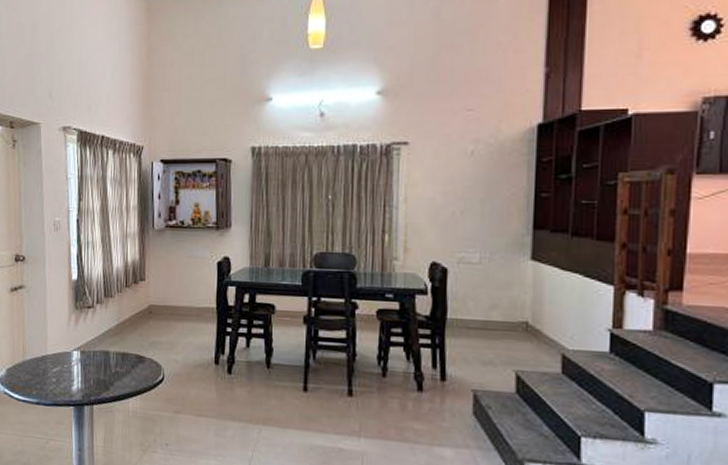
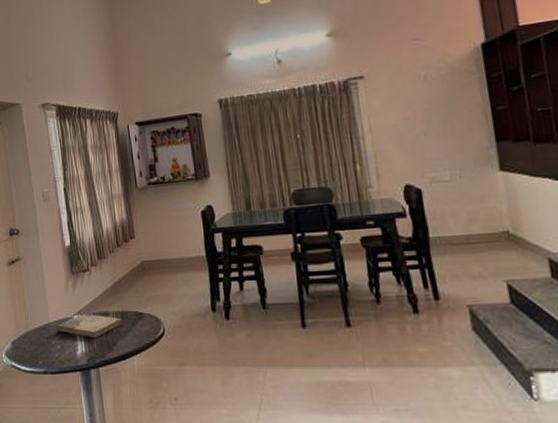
book: none [54,350,122,376] -> present [56,314,122,339]

